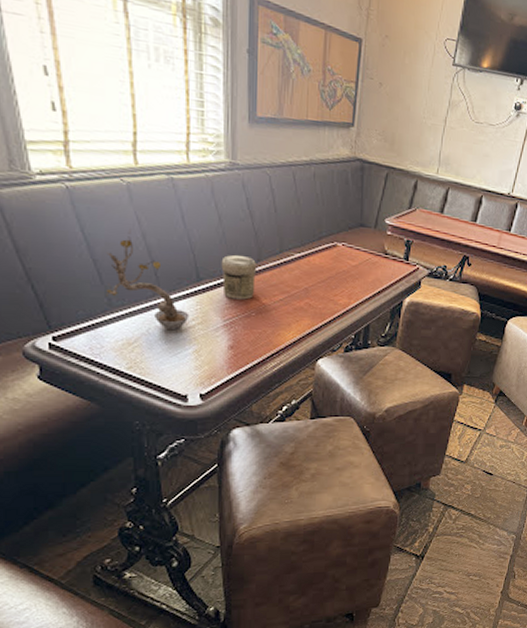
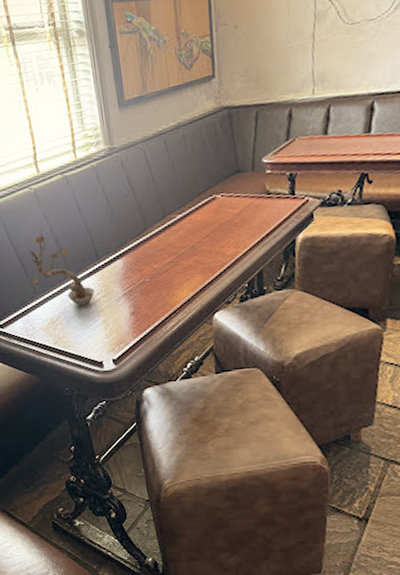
jar: present [221,254,257,300] -> none [114,228,146,270]

